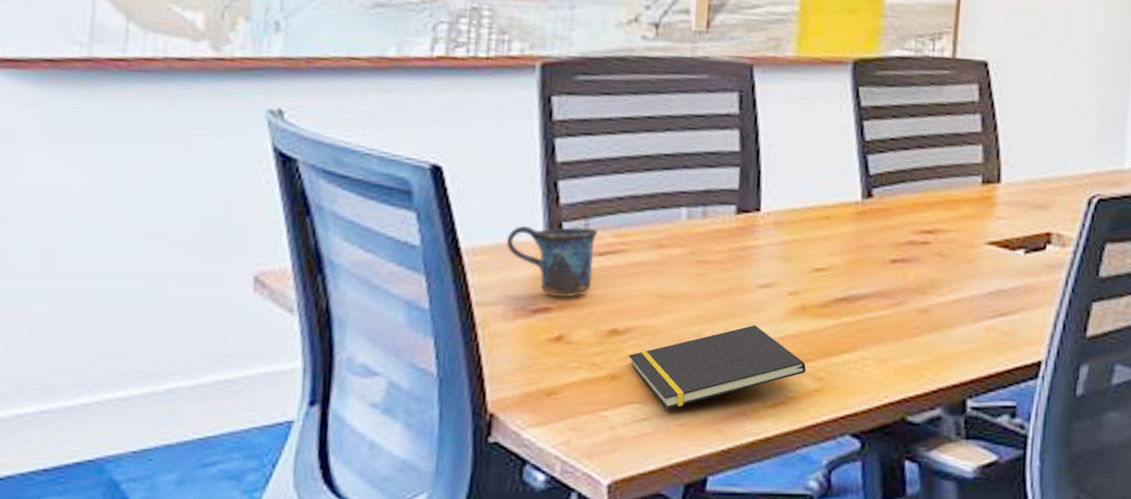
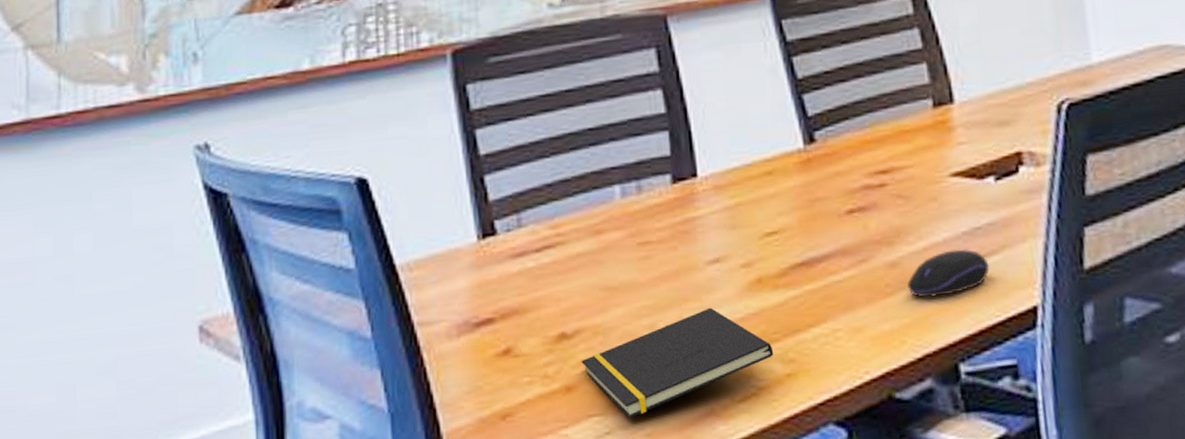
mug: present [506,226,598,298] -> none [439,222,533,306]
computer mouse: none [934,305,1008,342] -> present [907,248,990,298]

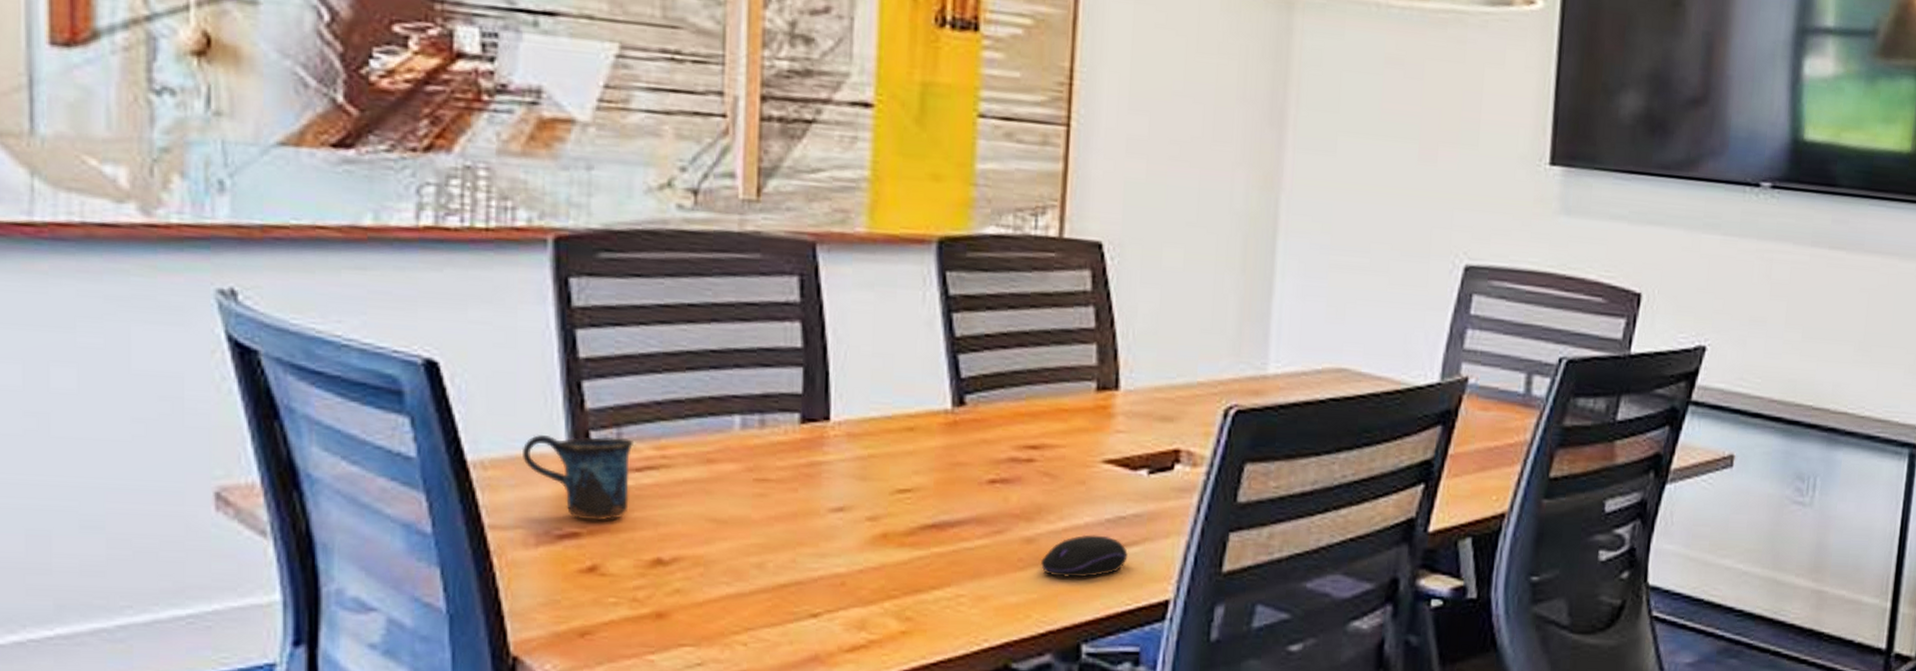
mug: none [439,222,533,306] -> present [521,435,633,521]
notepad: present [581,307,774,418] -> none [676,555,891,653]

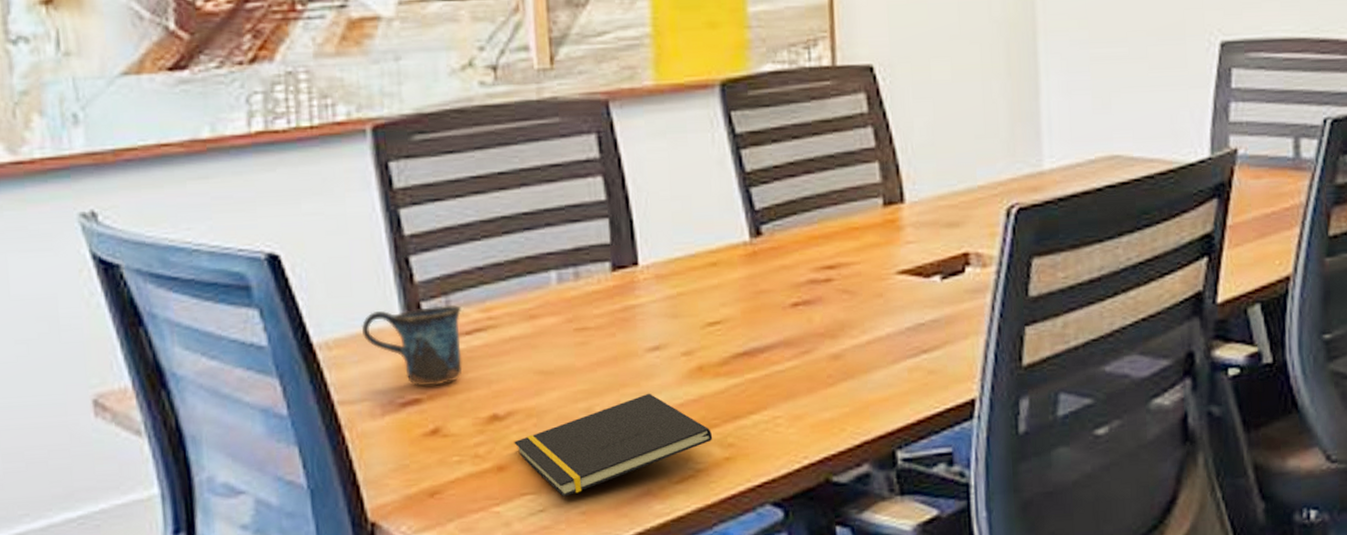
notepad: none [676,555,891,653] -> present [514,393,713,497]
computer mouse: present [1041,534,1129,578] -> none [849,343,932,389]

